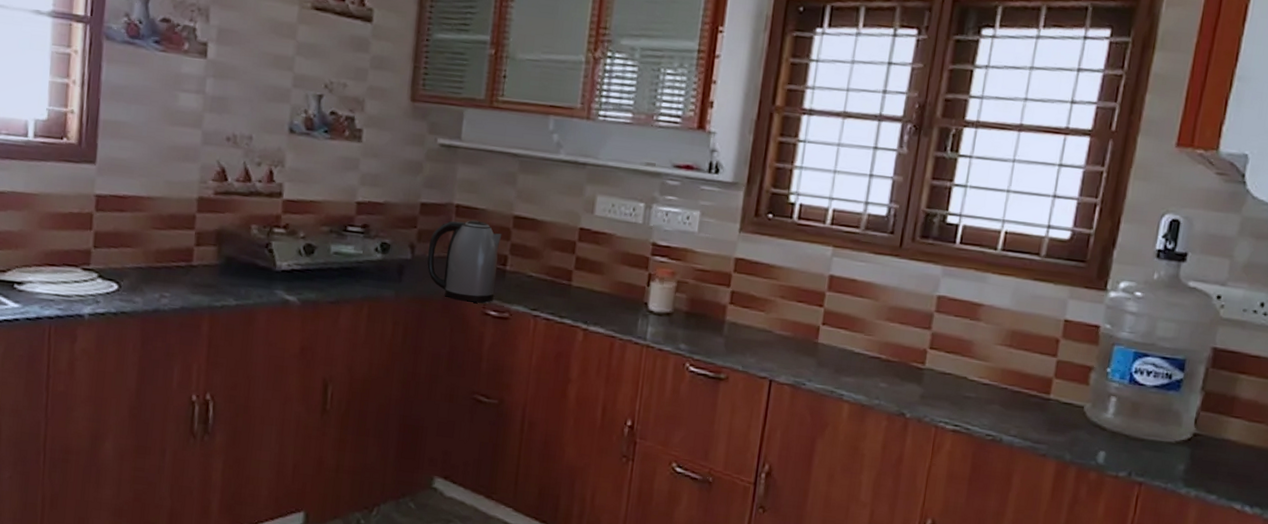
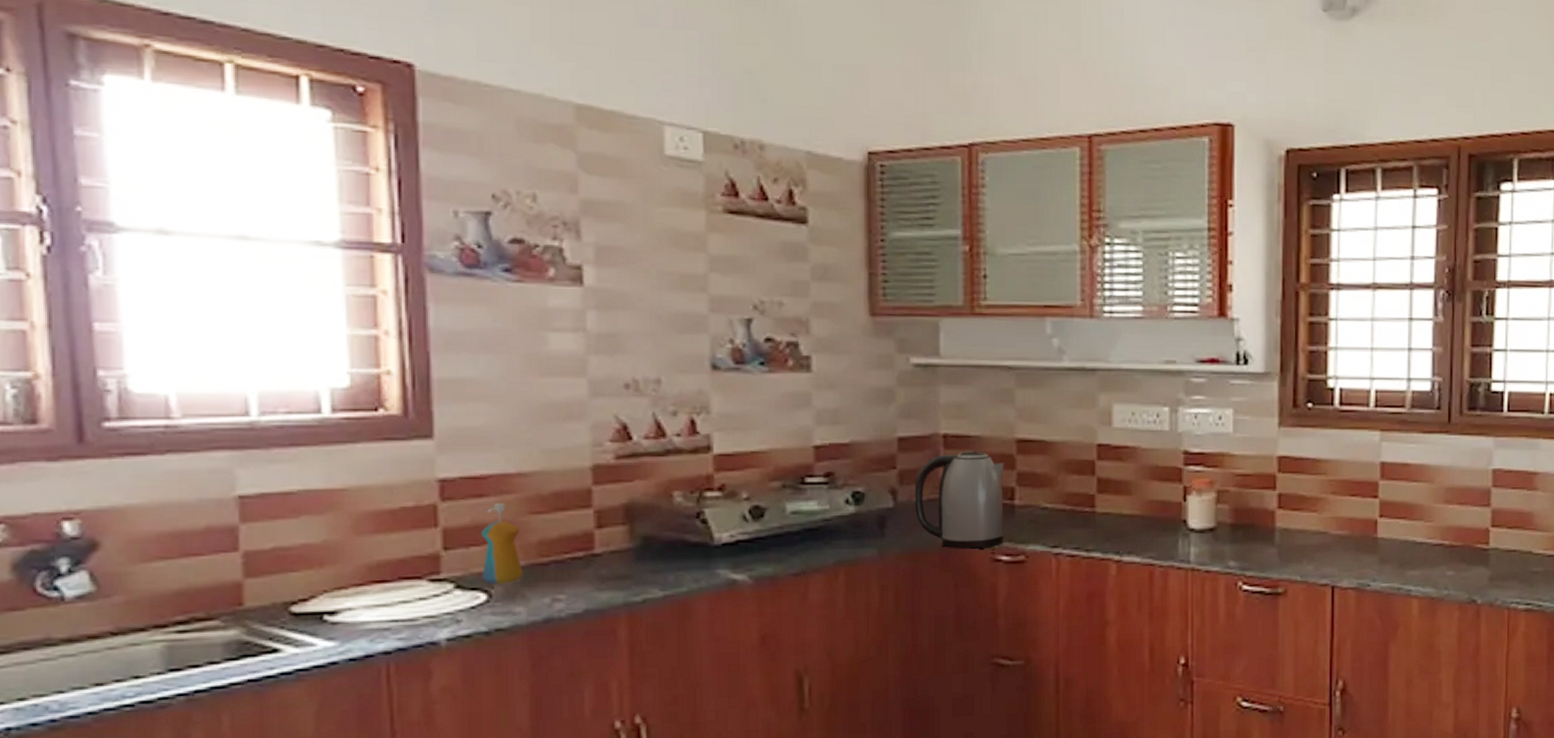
soap dispenser: none [116,218,144,279] -> present [480,503,523,585]

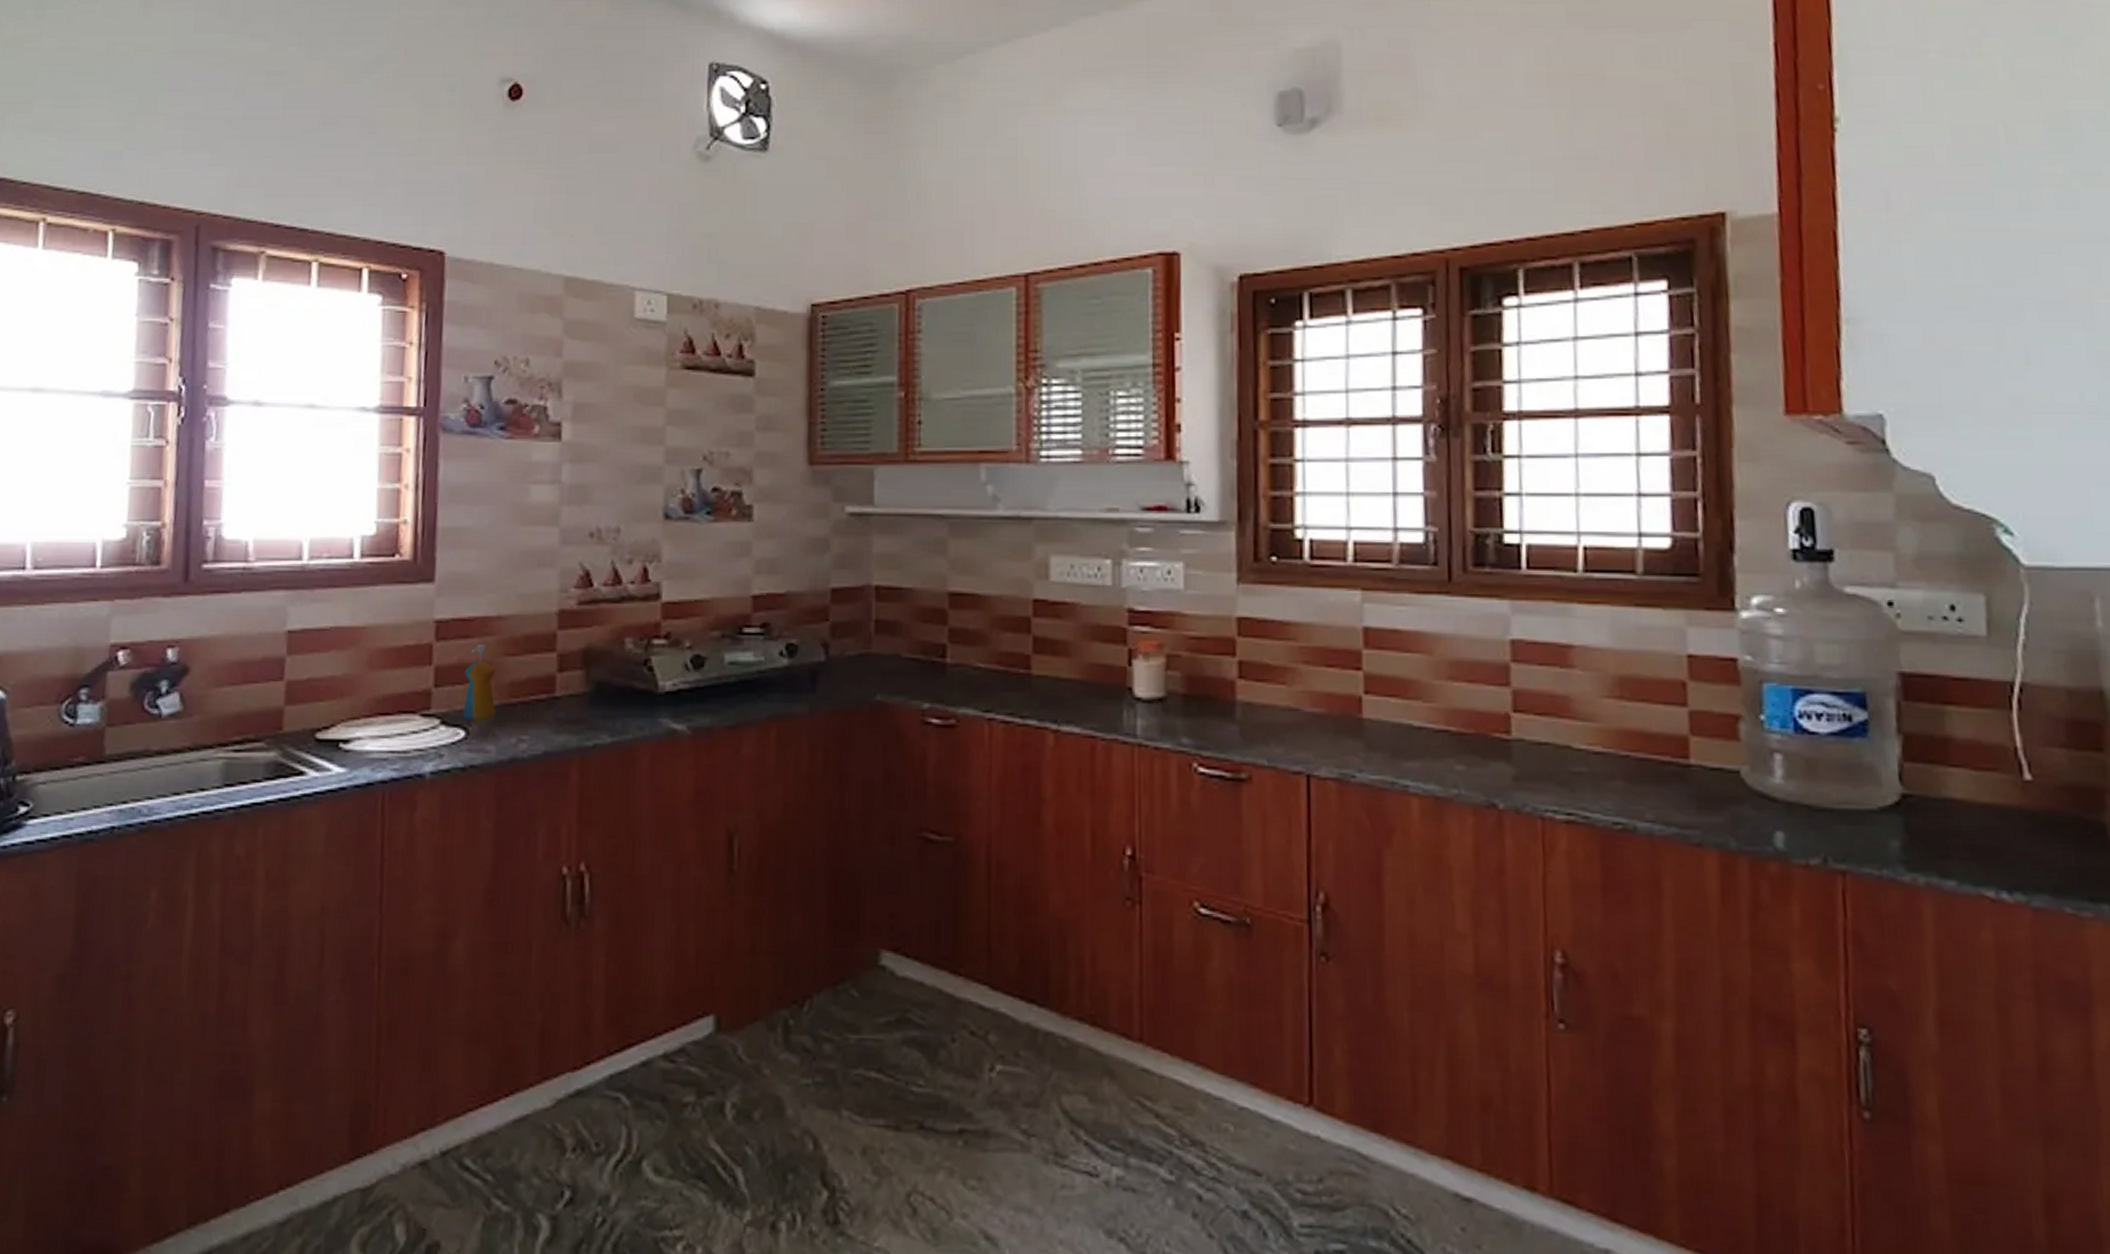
kettle: present [914,450,1005,549] -> none [845,603,937,710]

